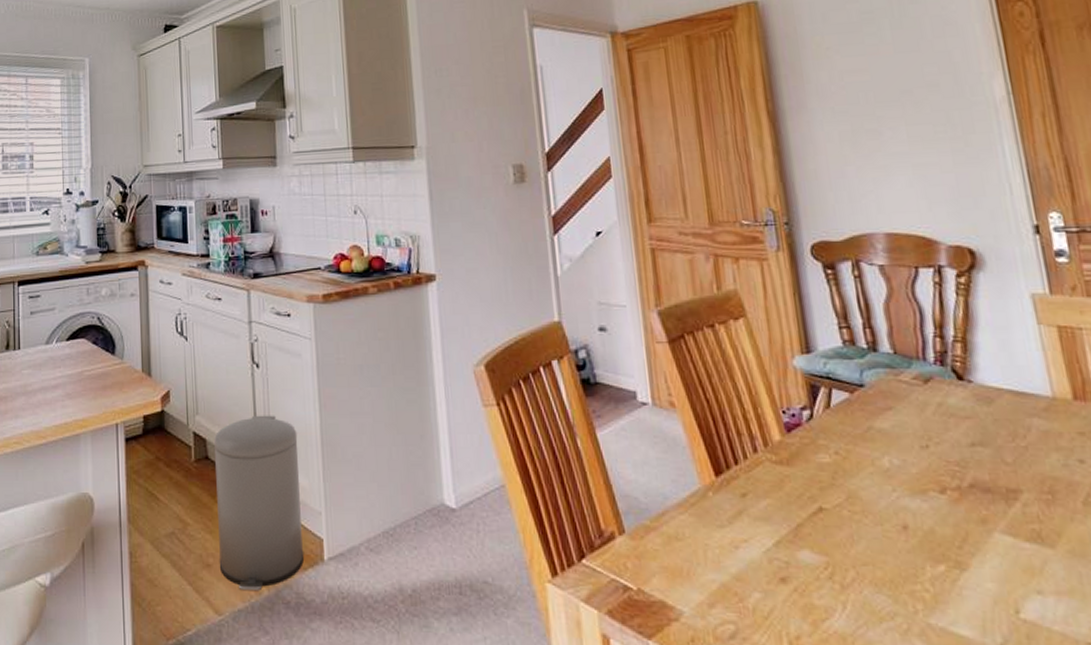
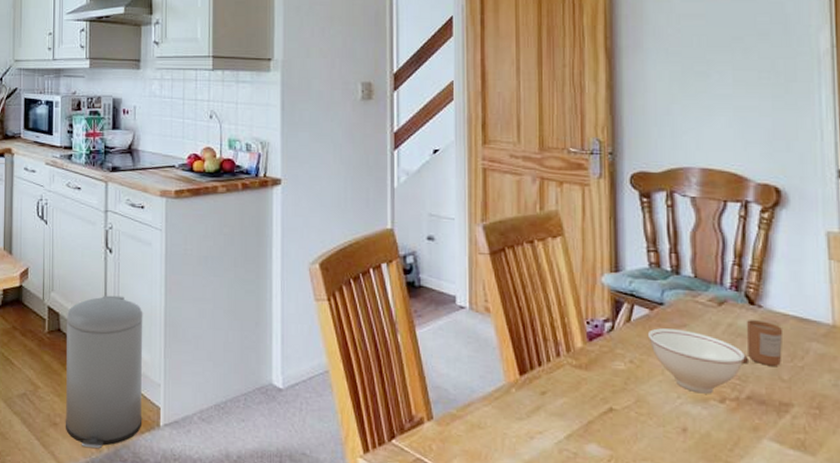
bowl: none [850,413,961,484] -> present [647,328,745,394]
candle: none [958,397,1002,447] -> present [742,320,784,366]

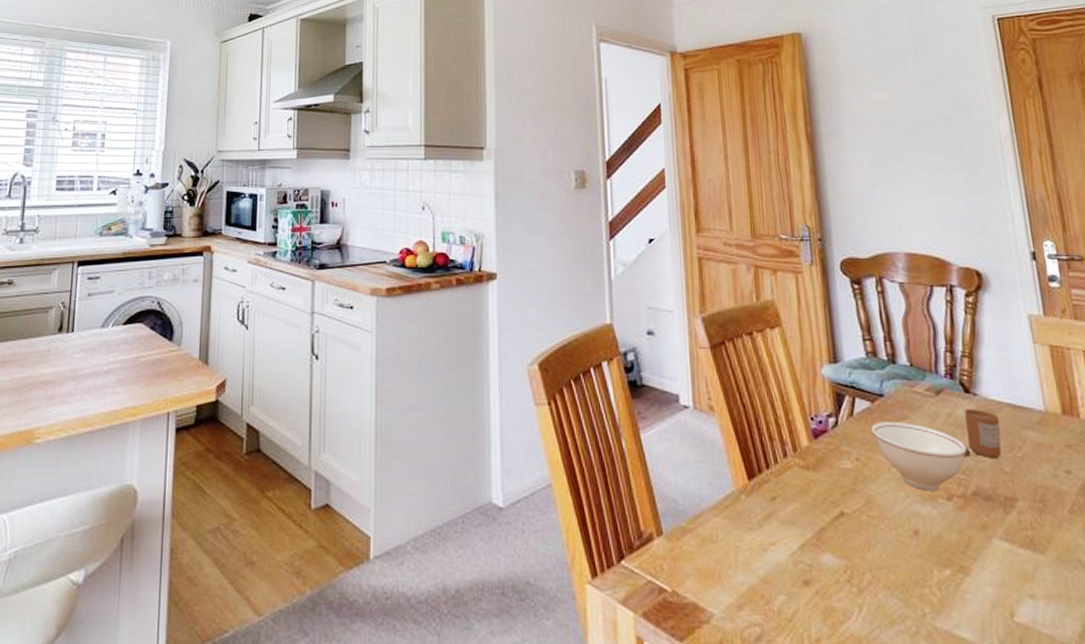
pedal bin: present [65,295,143,449] -> none [263,408,352,591]

